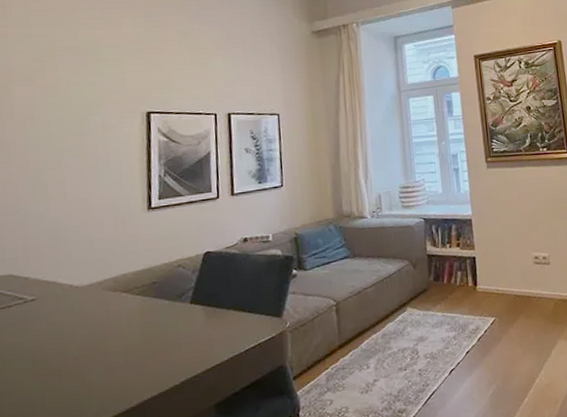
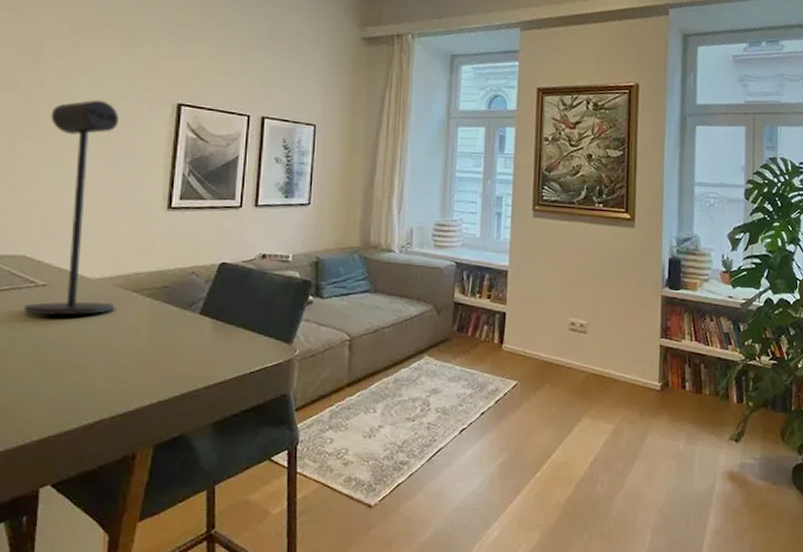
desk lamp: none [14,118,107,330] -> present [23,100,120,316]

